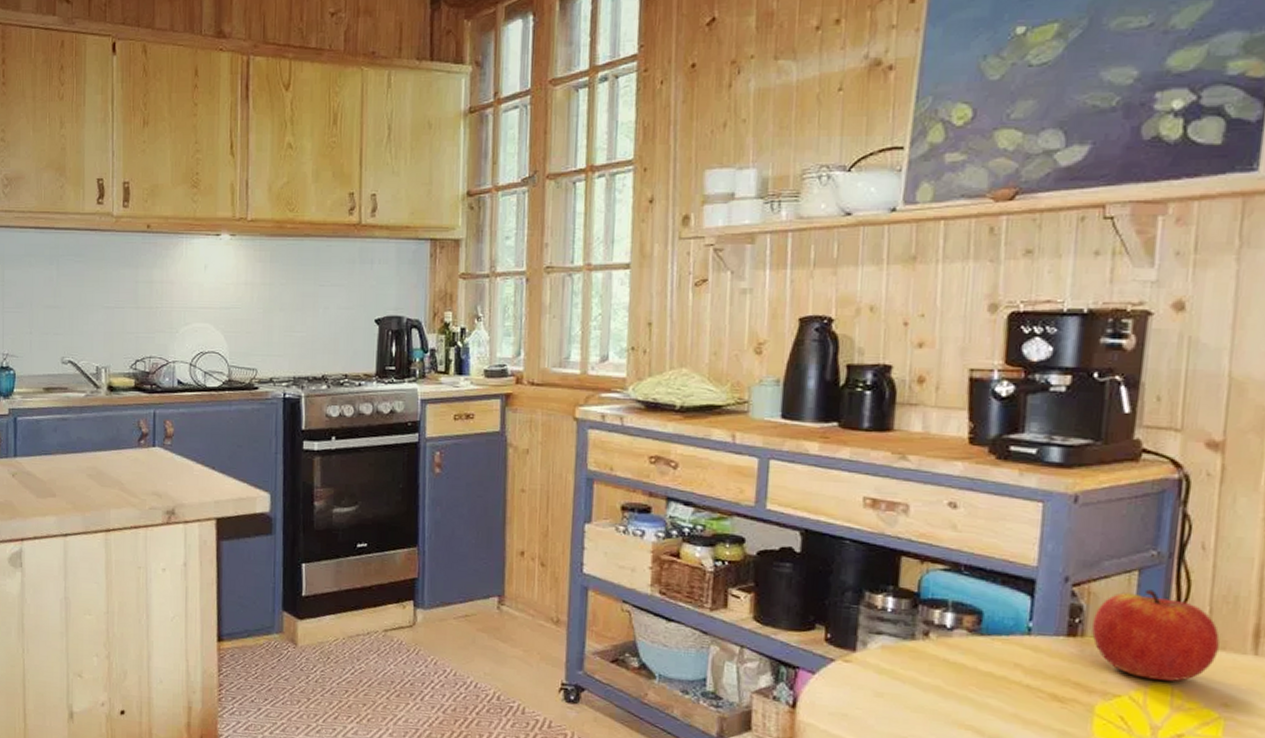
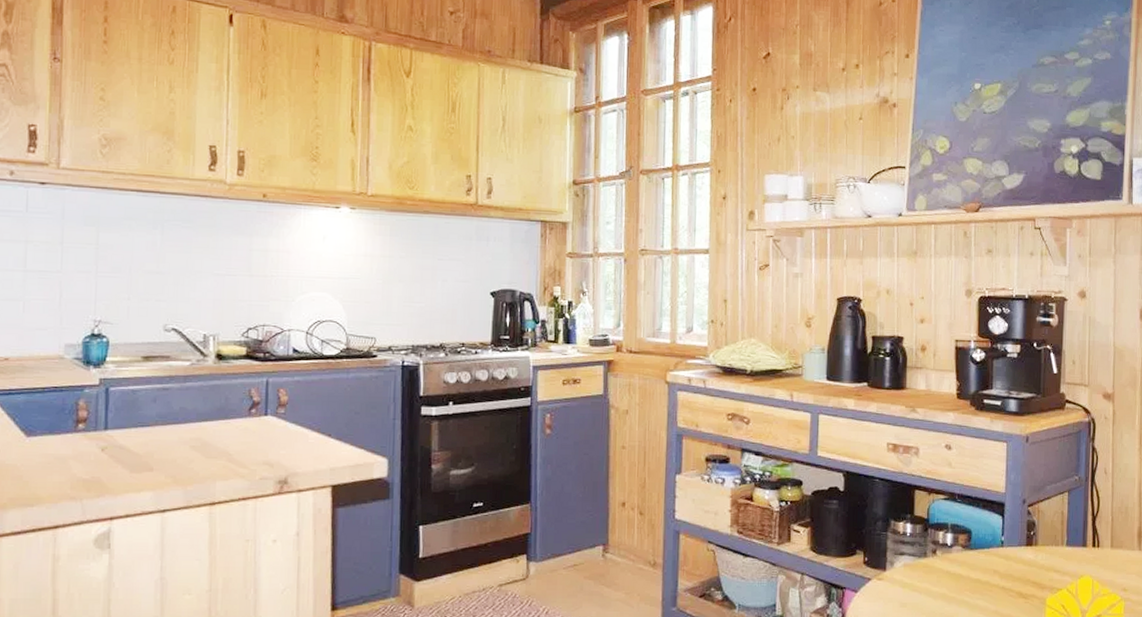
apple: present [1092,589,1220,682] -> none [1042,506,1118,574]

